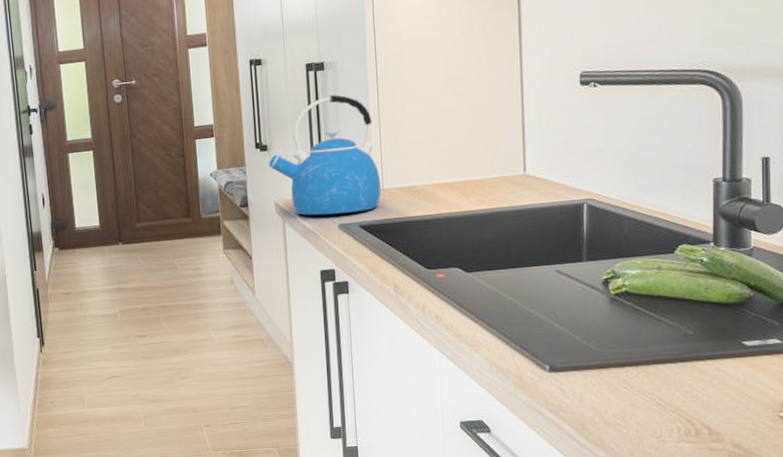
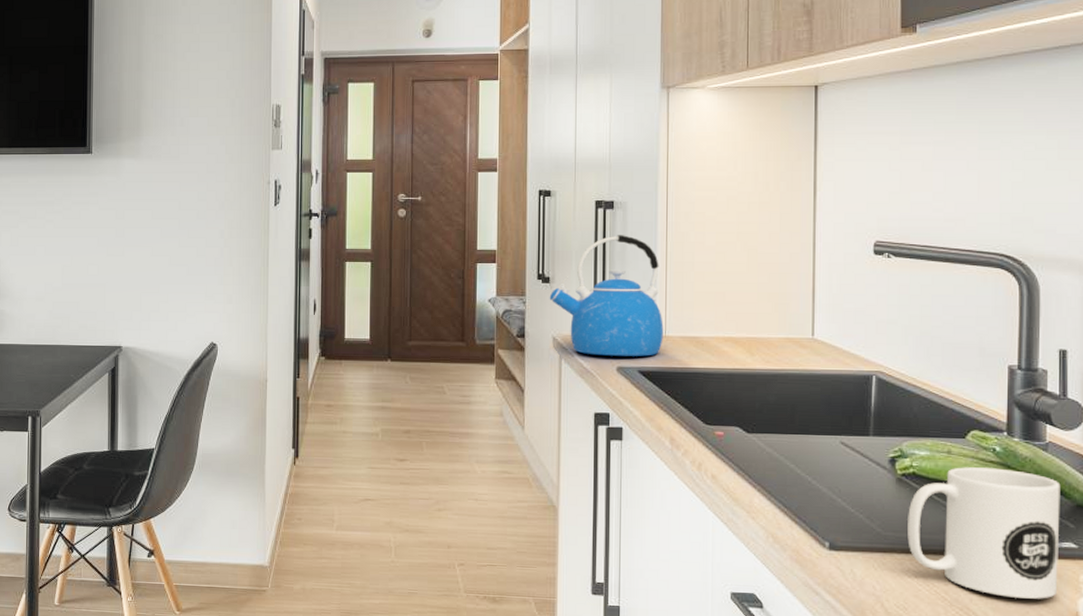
mug: none [622,277,765,396] -> present [907,467,1061,599]

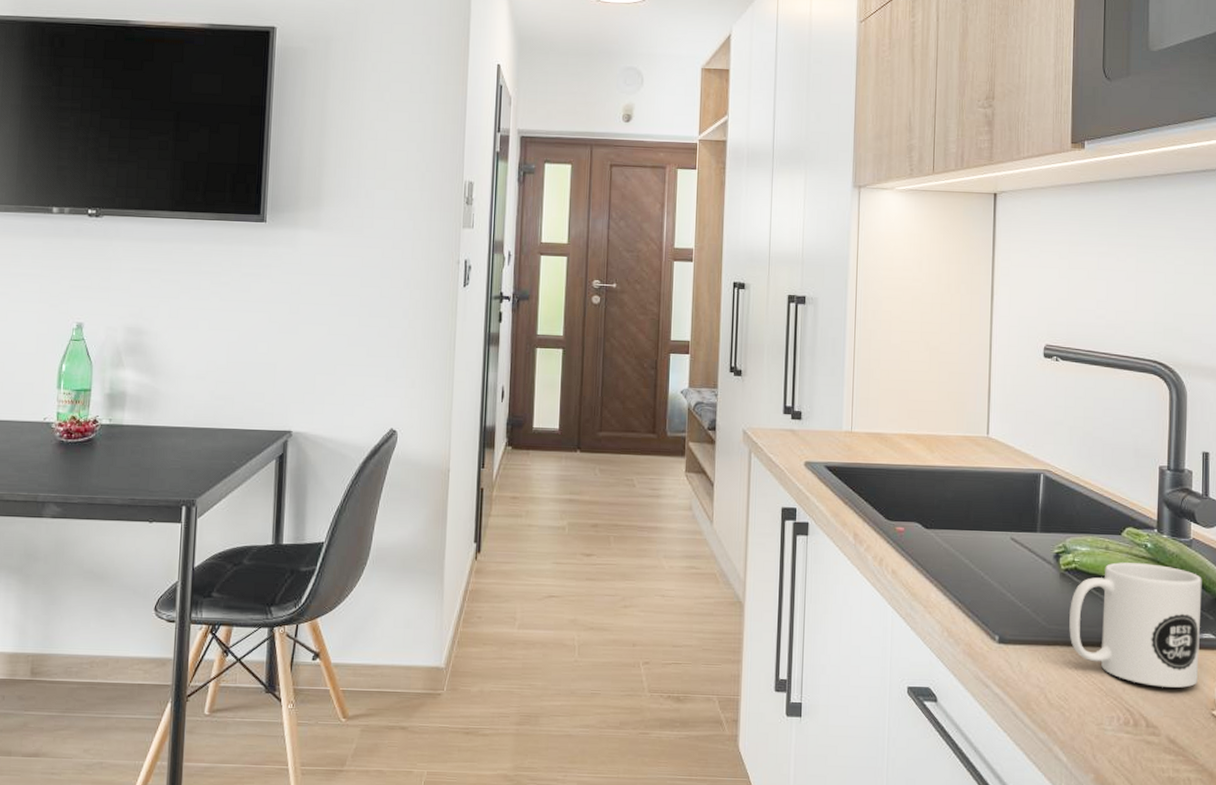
kettle: present [549,235,664,357] -> none [740,330,850,452]

